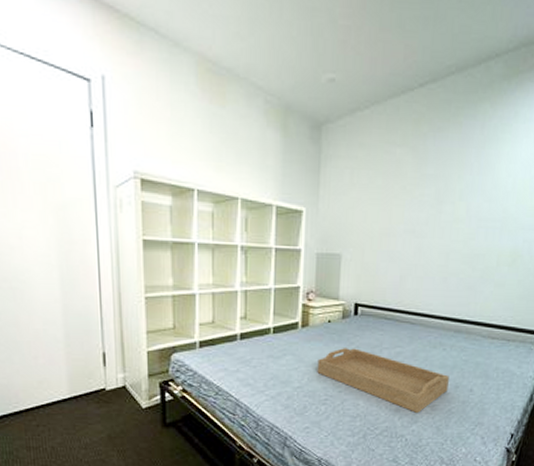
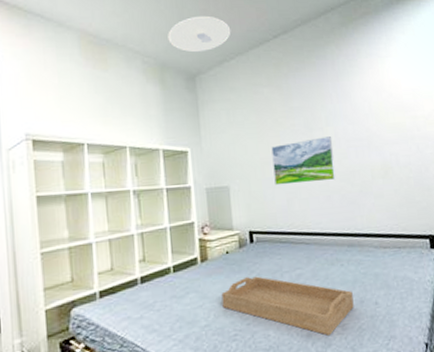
ceiling light: none [297,48,371,96] -> present [168,15,231,53]
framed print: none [390,212,463,262] -> present [271,136,336,186]

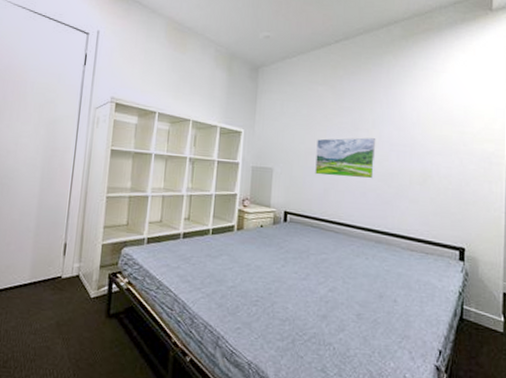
ceiling light: present [168,15,231,53] -> none [240,16,297,48]
serving tray: present [221,276,354,336] -> none [249,251,373,321]

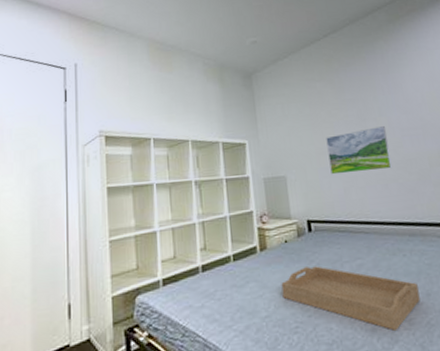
serving tray: none [249,251,373,321] -> present [281,266,420,331]

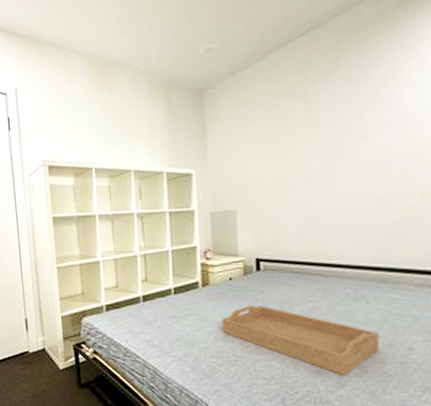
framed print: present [326,126,392,175] -> none [288,152,370,210]

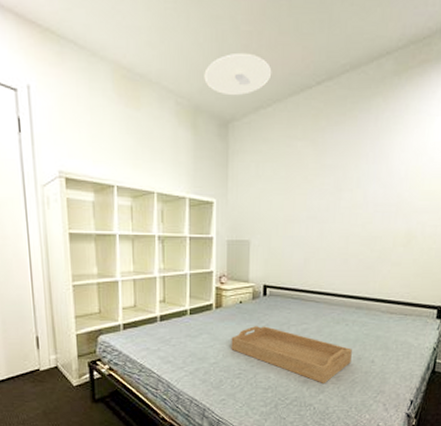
ceiling light: none [175,20,247,65] -> present [204,52,272,96]

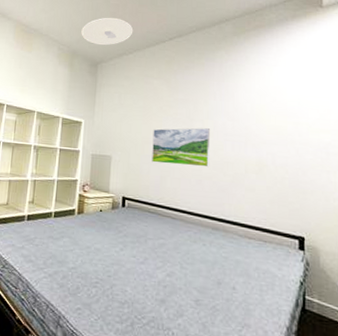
serving tray: present [231,326,352,383] -> none [89,235,211,306]
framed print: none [295,199,361,244] -> present [152,128,211,168]

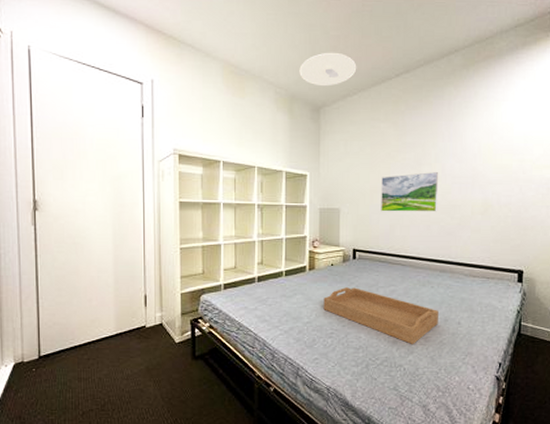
serving tray: none [89,235,211,306] -> present [323,287,438,344]

